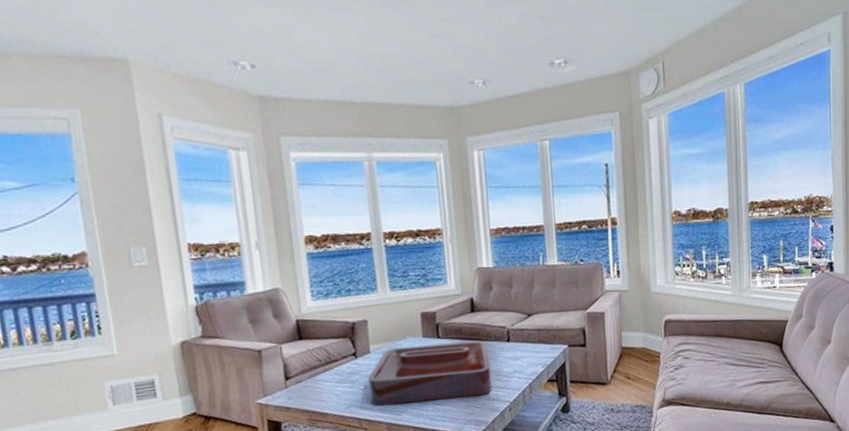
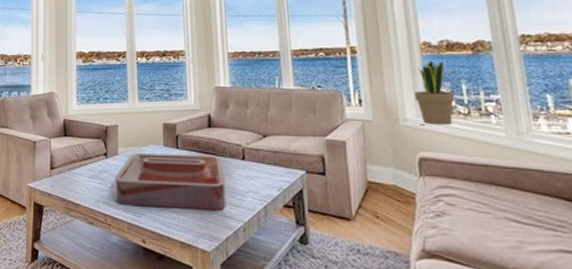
potted plant: none [664,229,700,290] -> present [414,60,457,126]

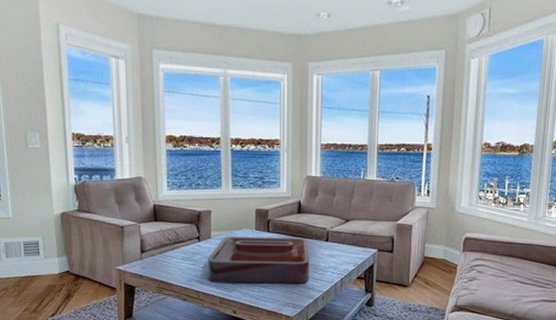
potted plant: present [414,60,457,126] -> none [470,159,504,213]

